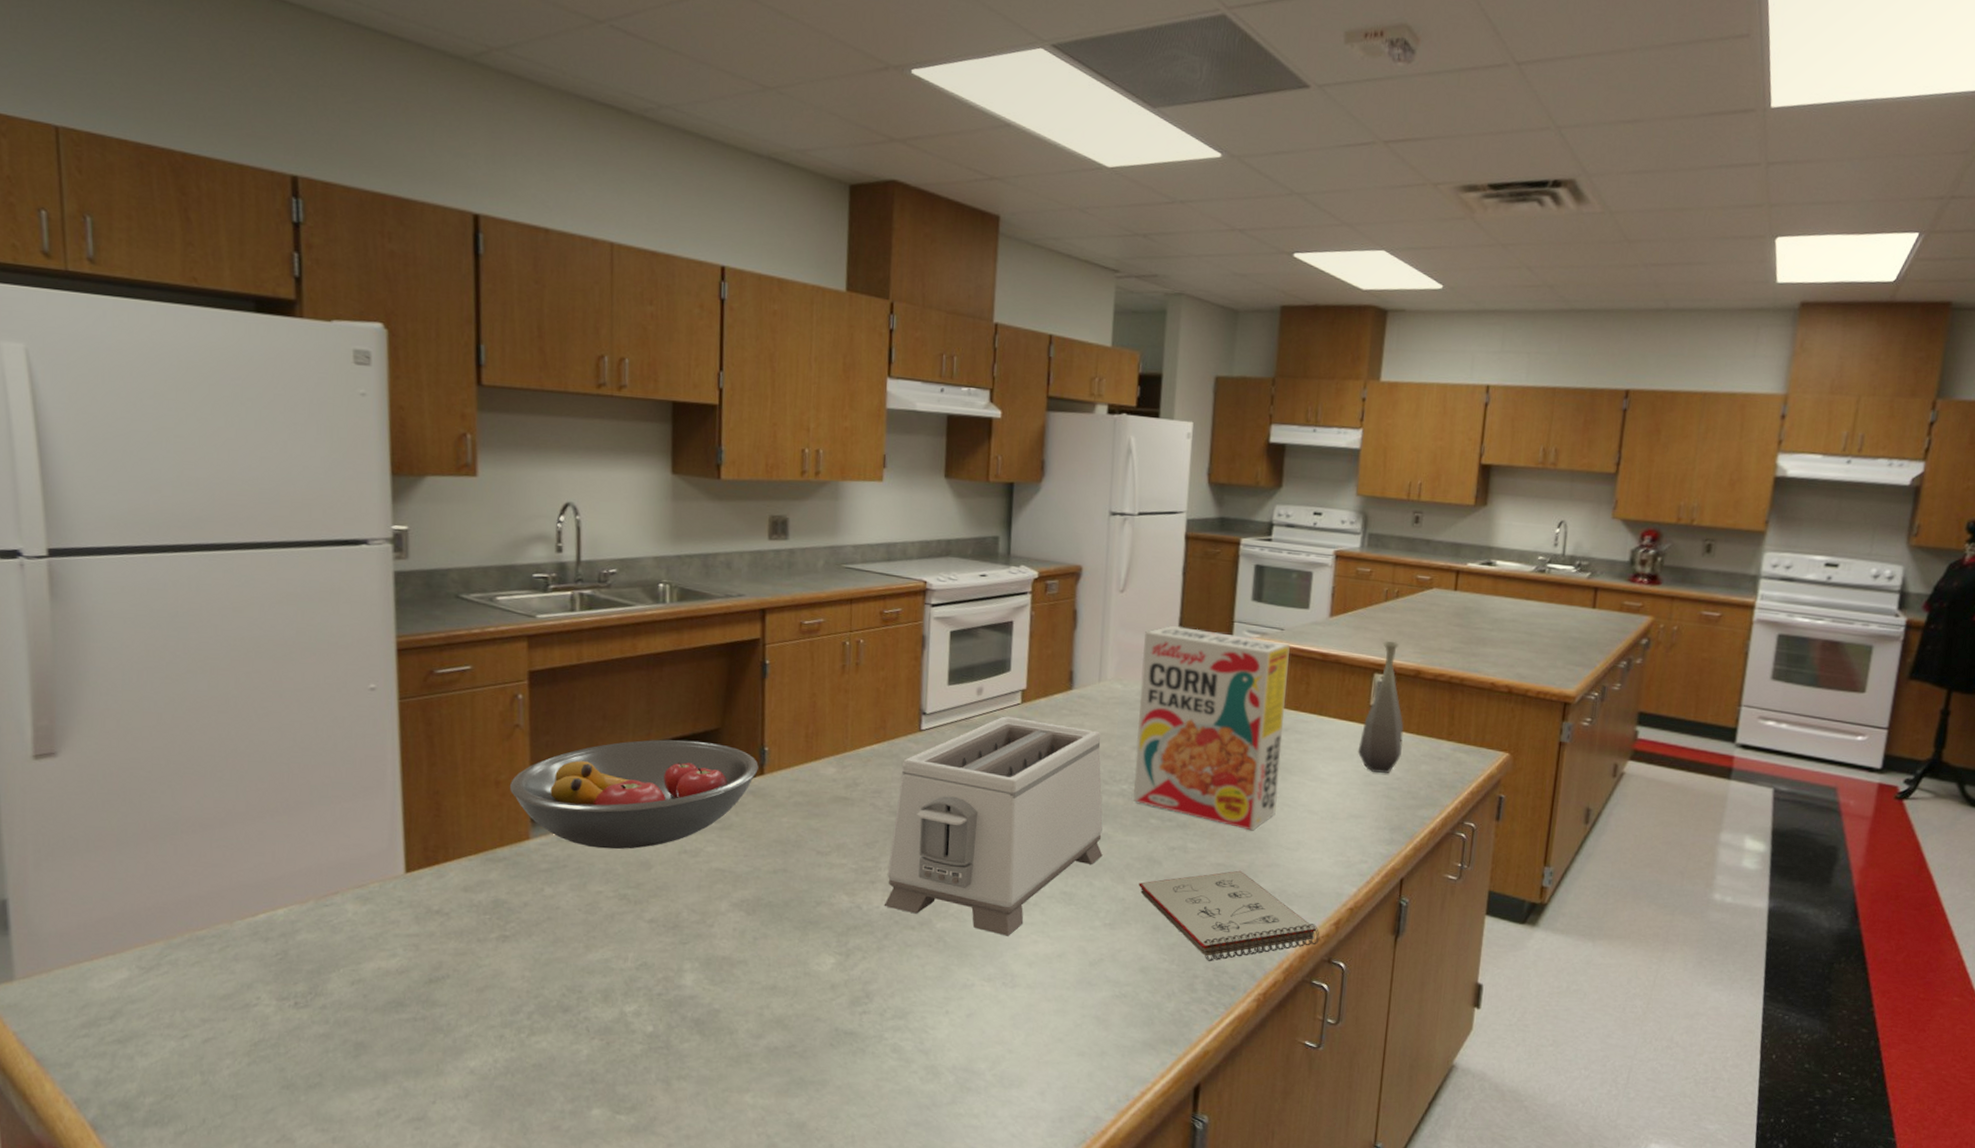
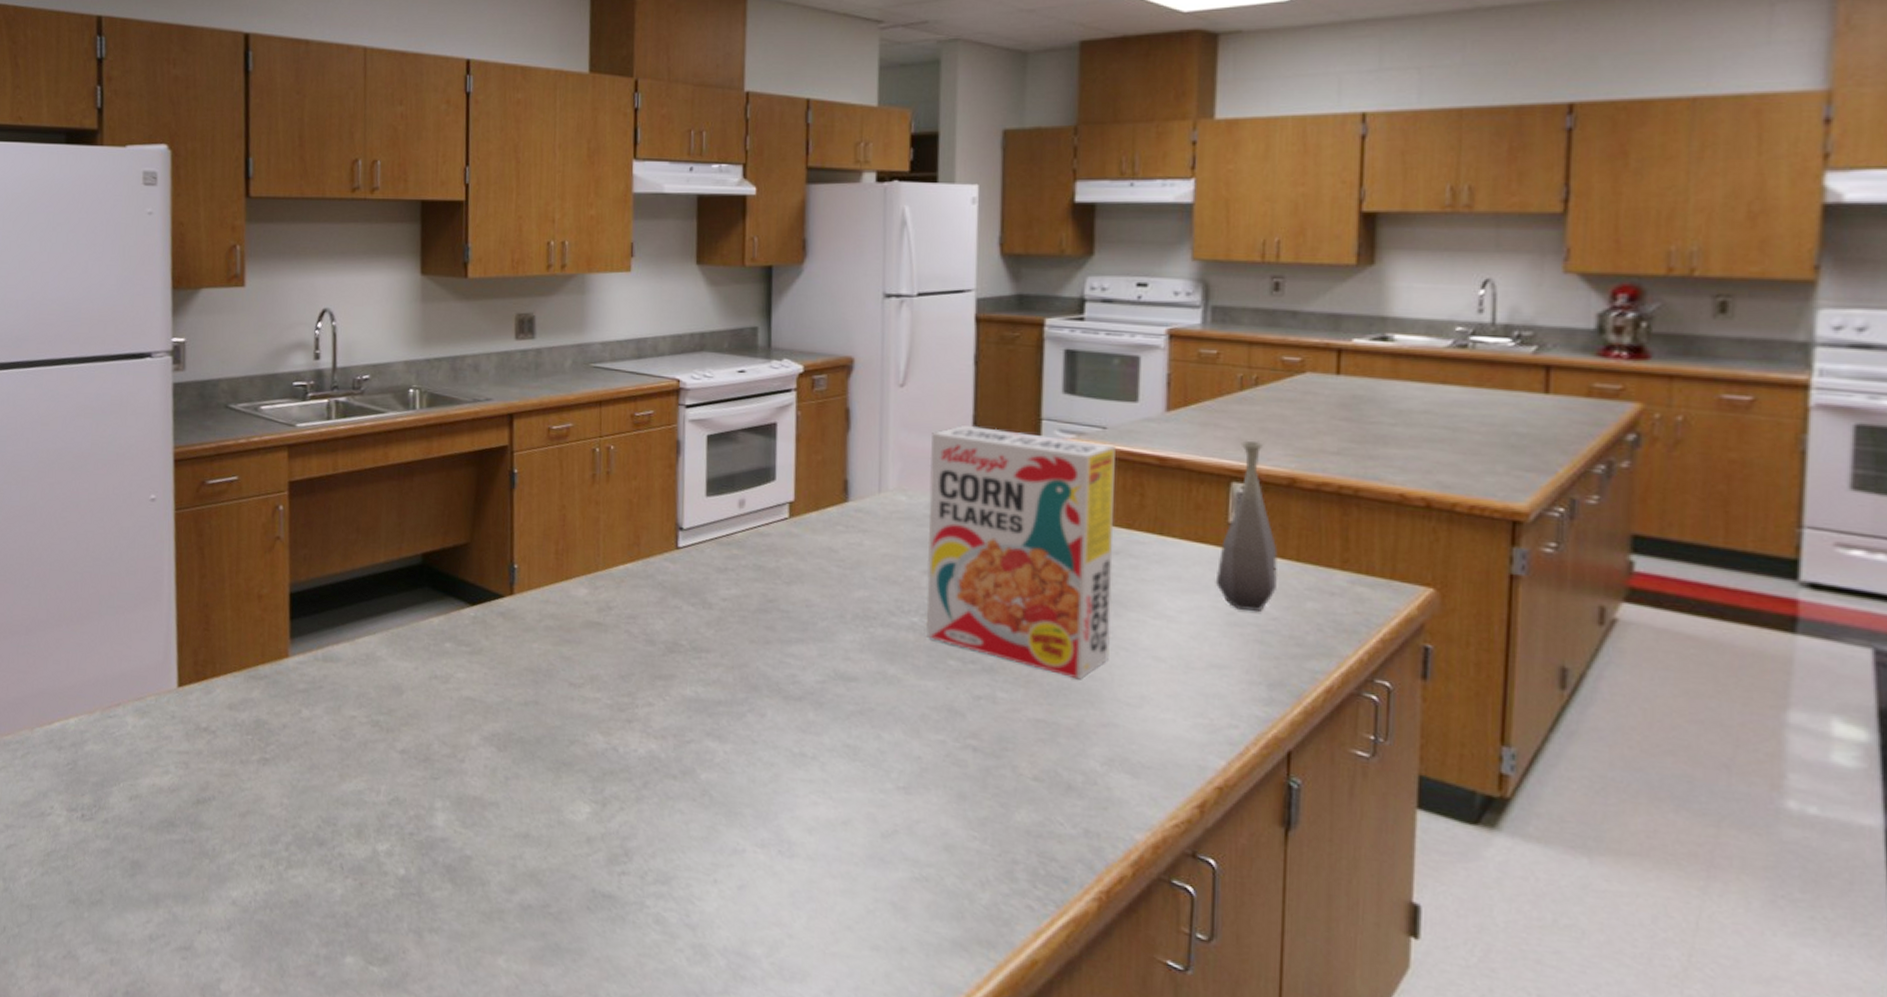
fruit bowl: present [510,739,759,850] -> none [271,554,508,672]
toaster: present [884,716,1103,936] -> none [642,532,892,795]
notepad: present [1138,870,1320,961] -> none [937,729,1179,844]

